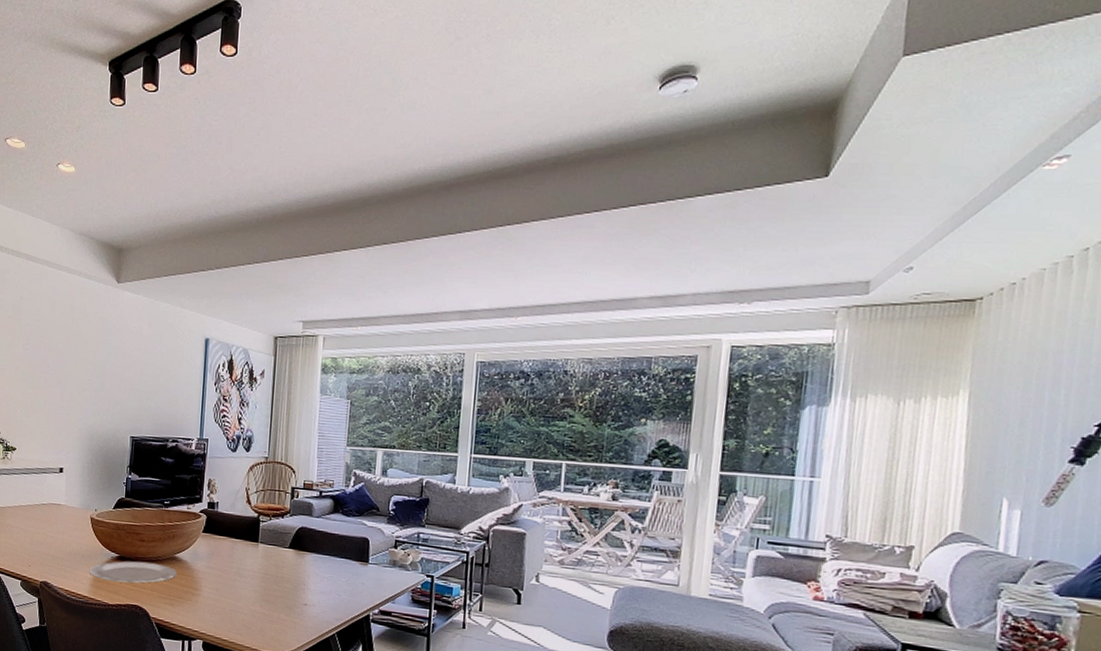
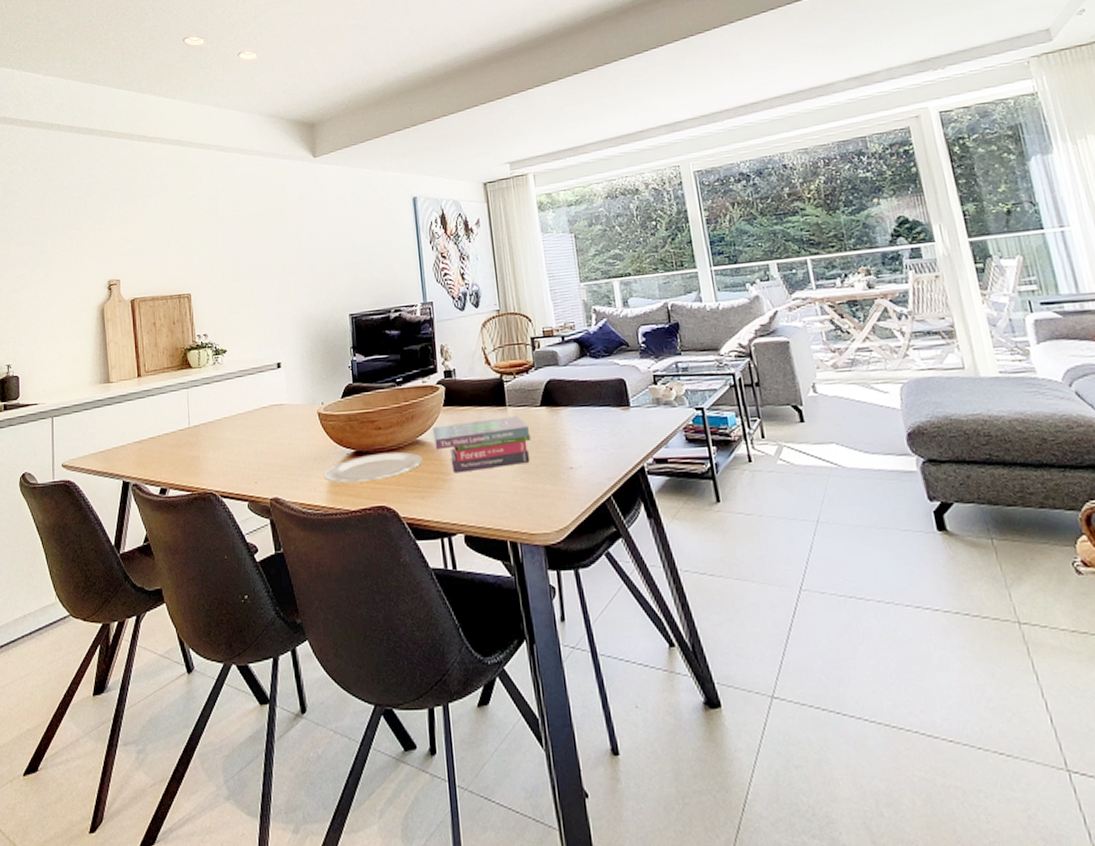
books: none [189,548,275,594] -> present [432,415,531,473]

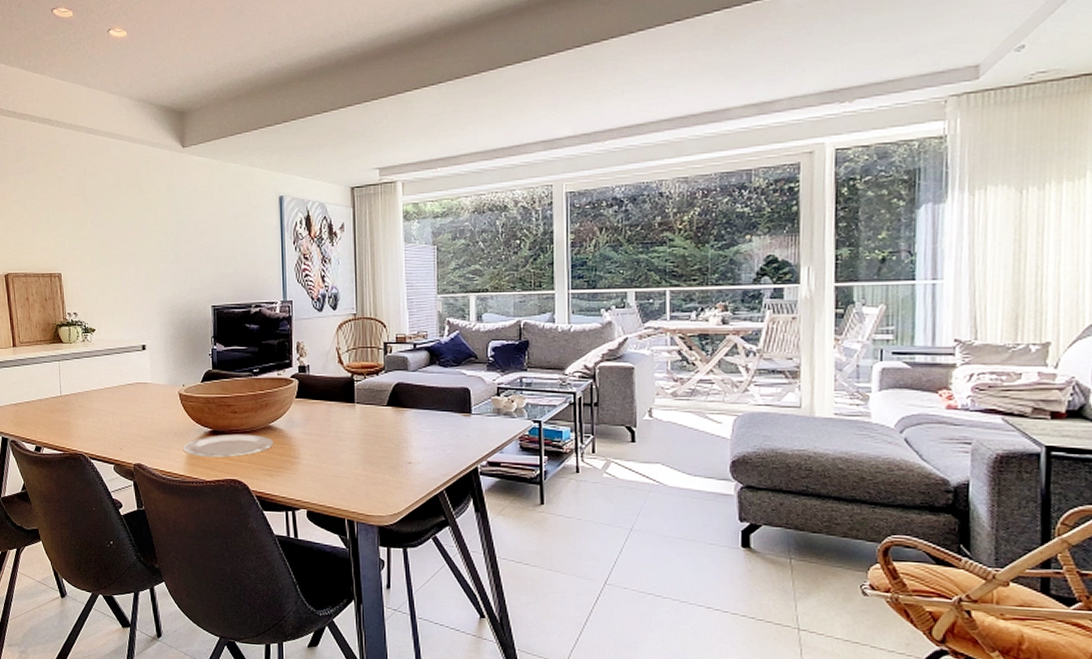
books: present [432,415,531,473] -> none [284,412,375,458]

